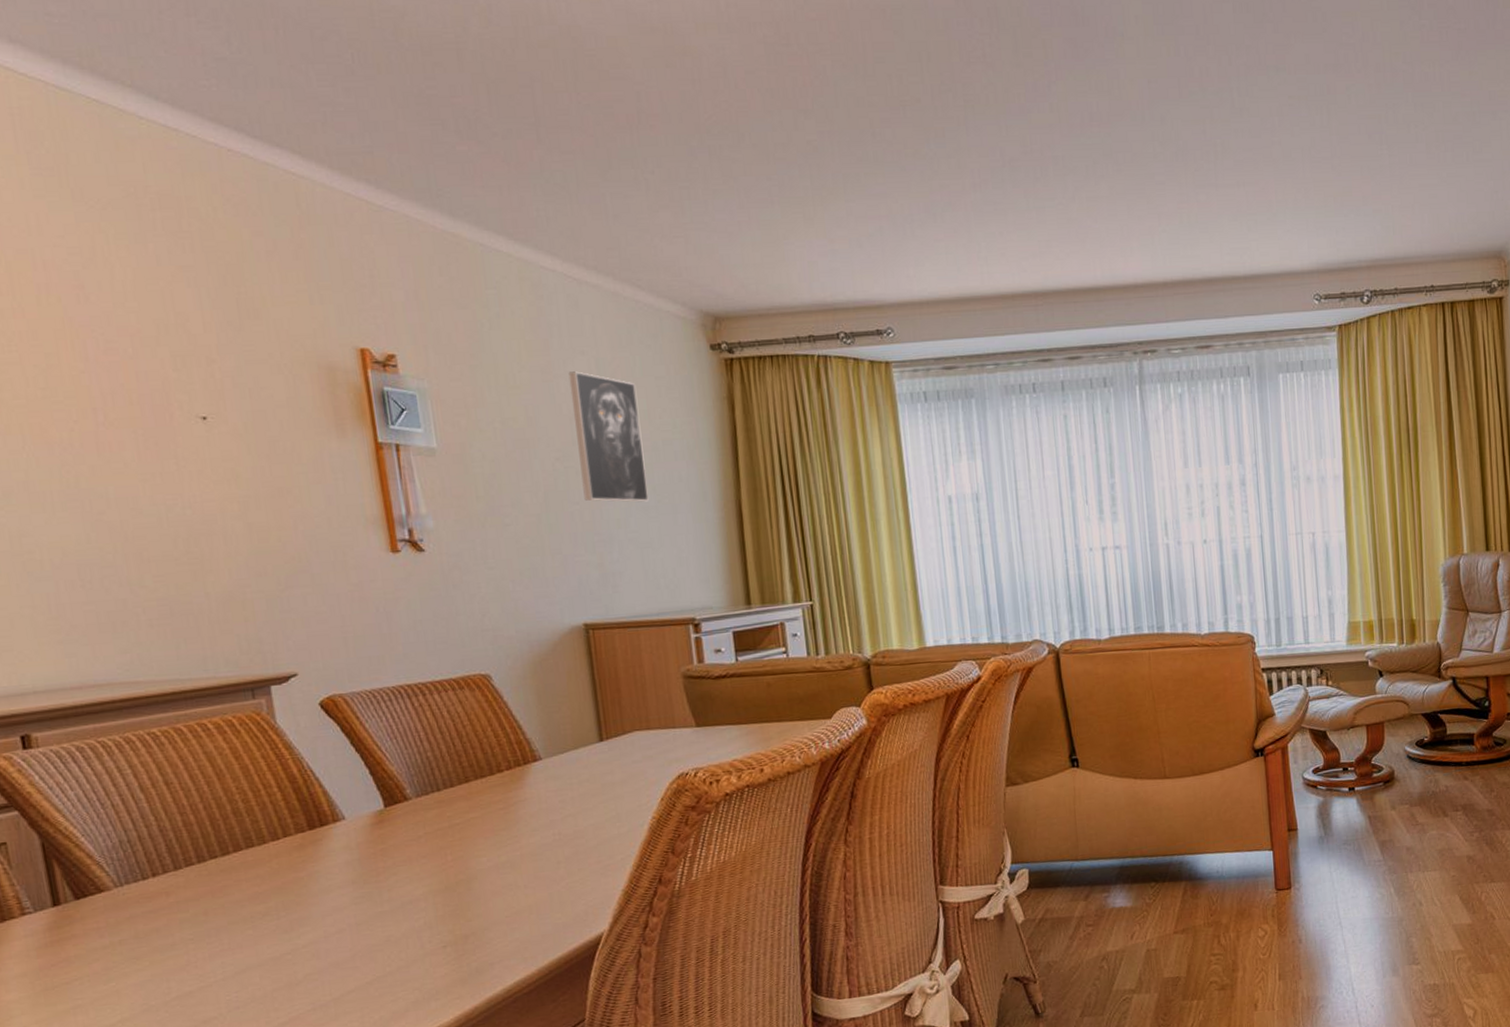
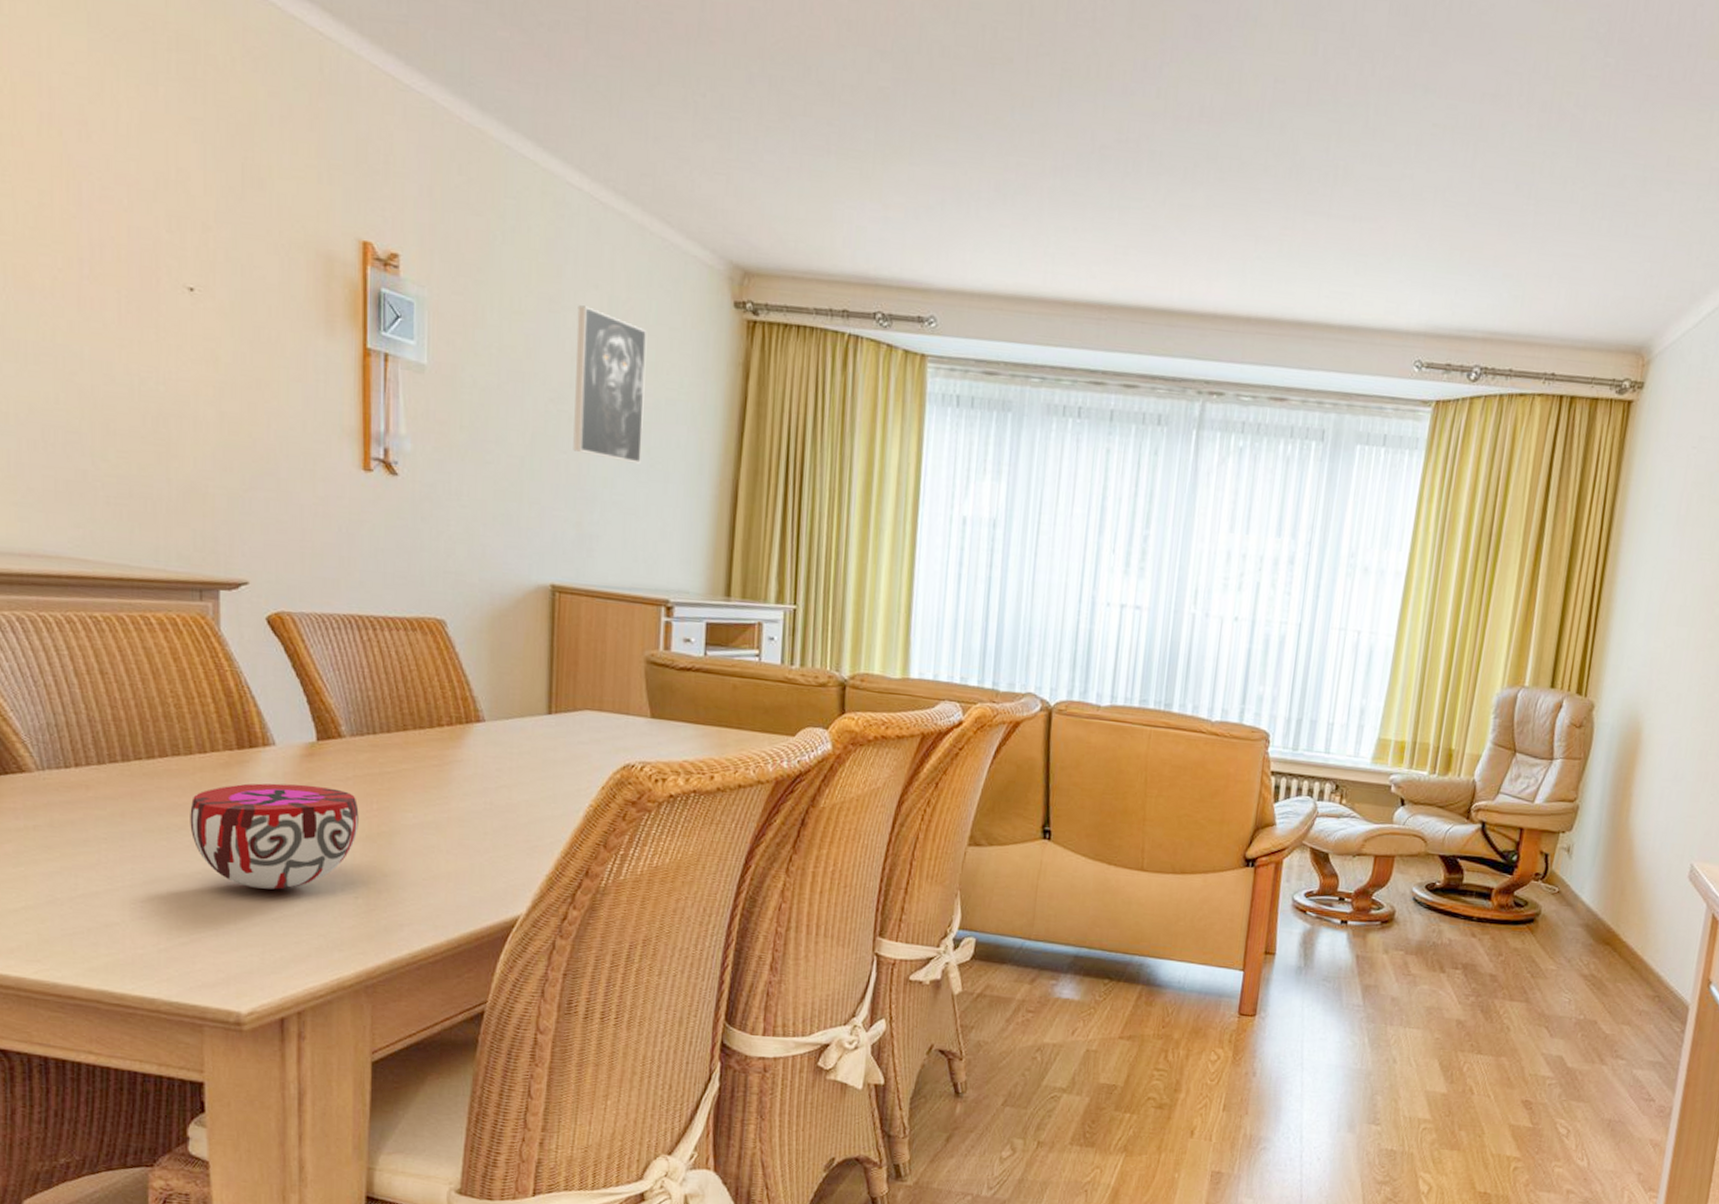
decorative bowl: none [271,848,437,958] -> present [190,783,359,890]

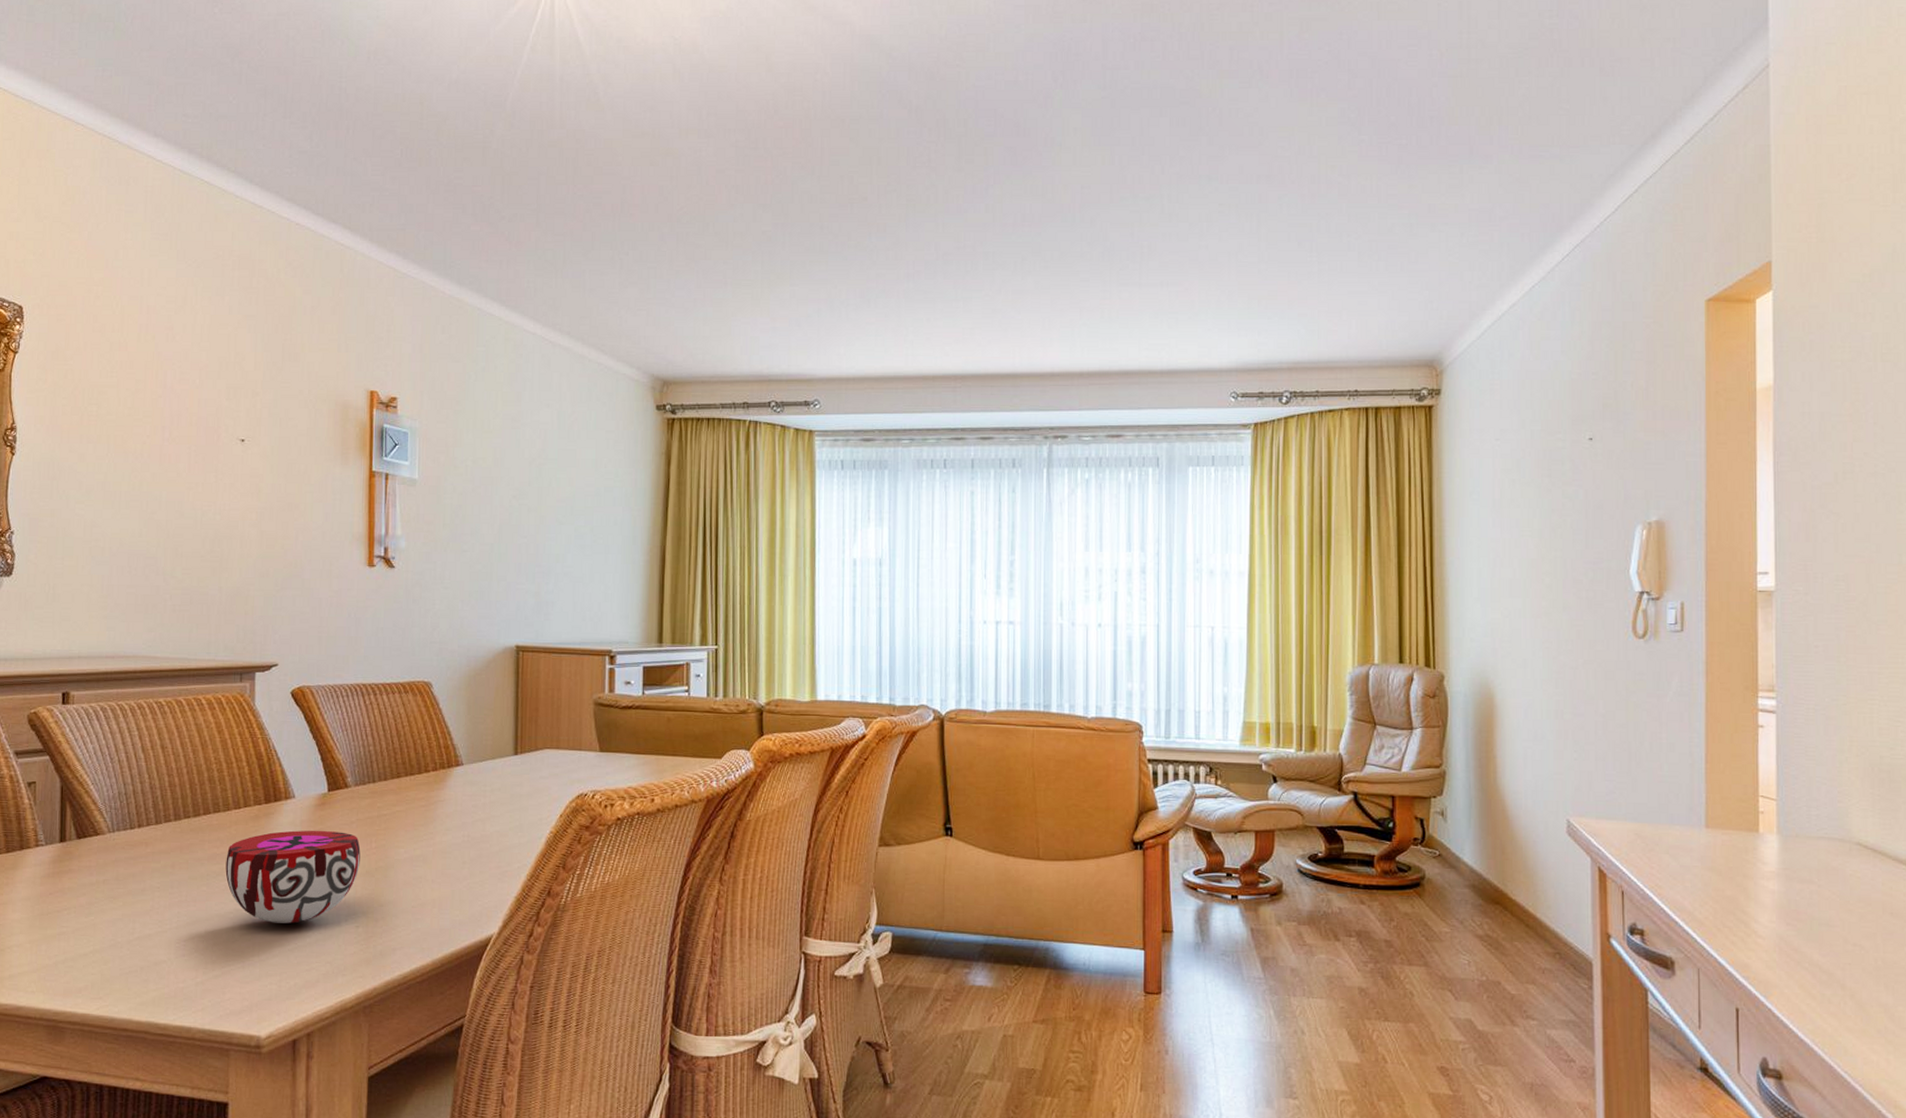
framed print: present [573,305,647,464] -> none [532,421,588,541]

